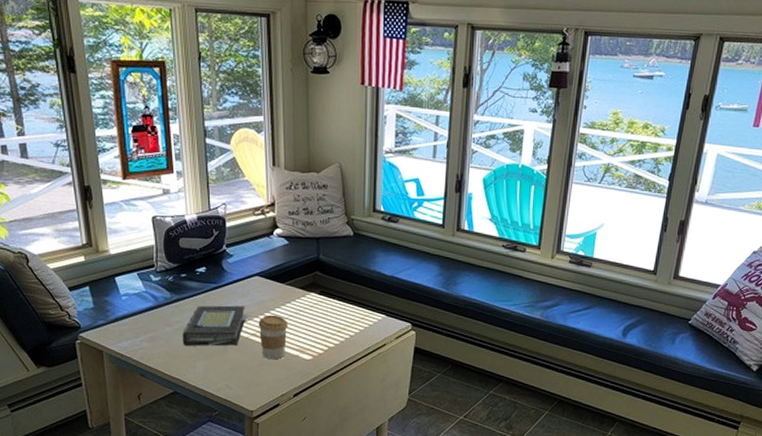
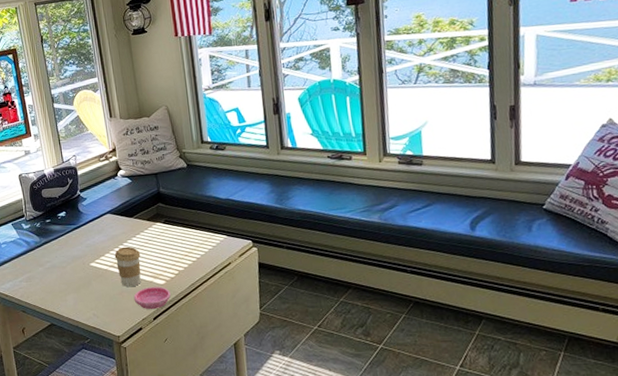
book: present [182,305,250,346] -> none [52,241,107,282]
saucer: none [274,362,316,386] -> present [133,287,171,310]

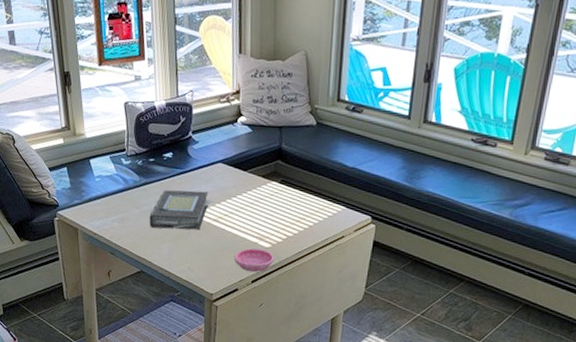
book: none [52,241,107,282] -> present [149,190,213,230]
coffee cup: present [114,246,141,288] -> none [220,201,249,246]

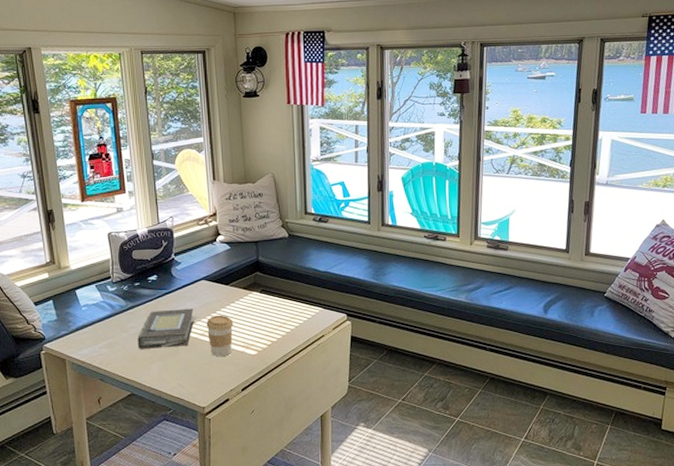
coffee cup: none [220,201,249,246] -> present [206,315,234,357]
saucer: present [234,248,274,272] -> none [223,357,261,381]

